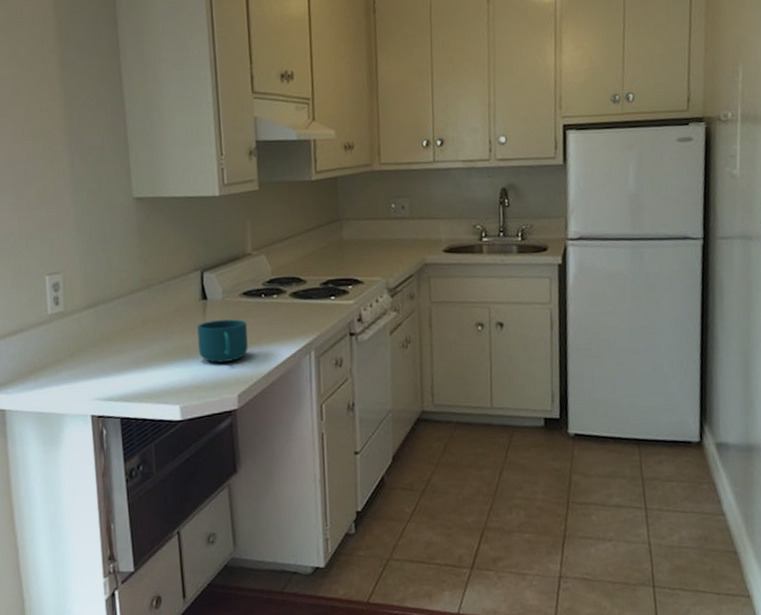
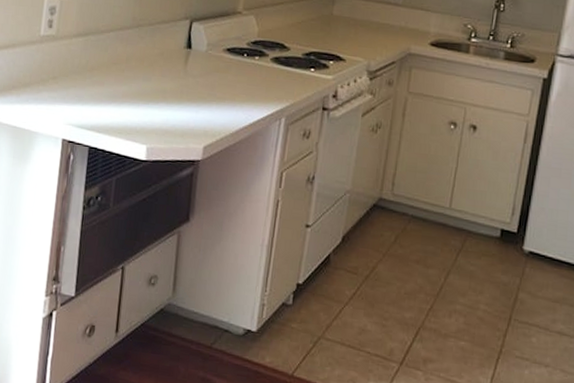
cup: present [197,319,248,363] -> none [174,70,226,113]

